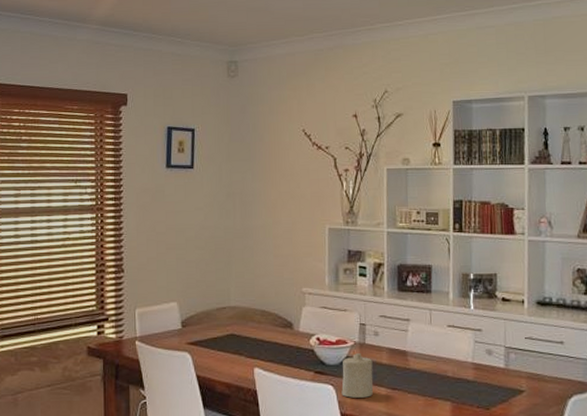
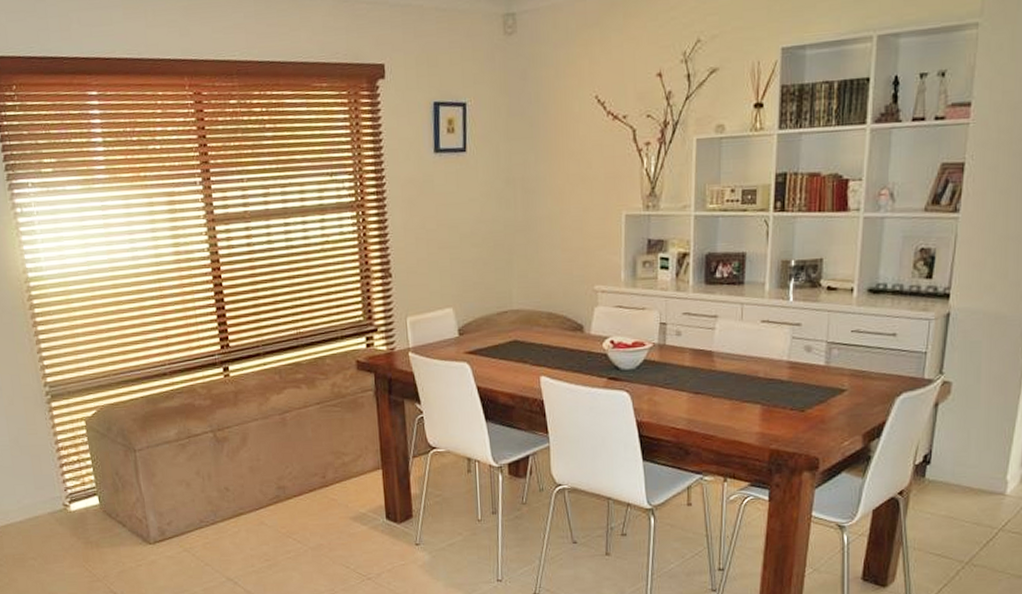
candle: present [341,353,374,398] -> none [638,356,674,405]

